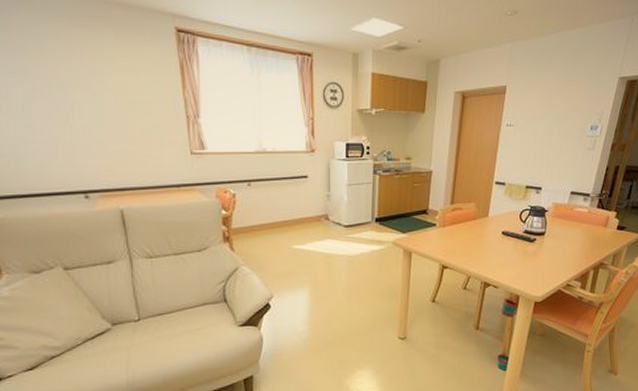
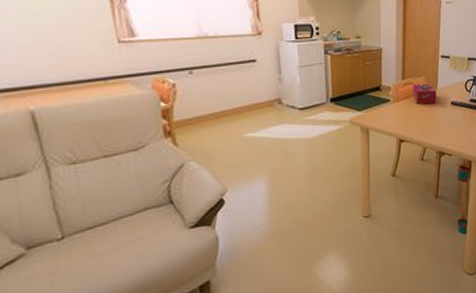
tissue box: none [460,210,488,232] -> present [412,83,437,104]

